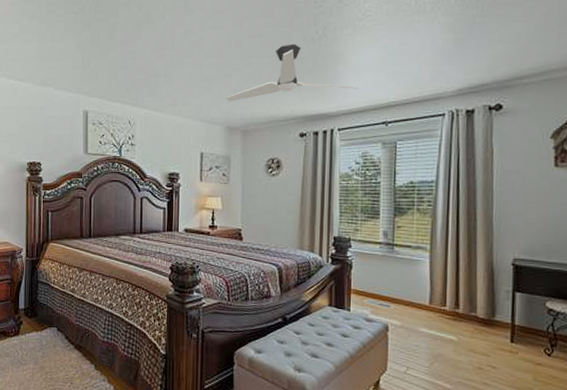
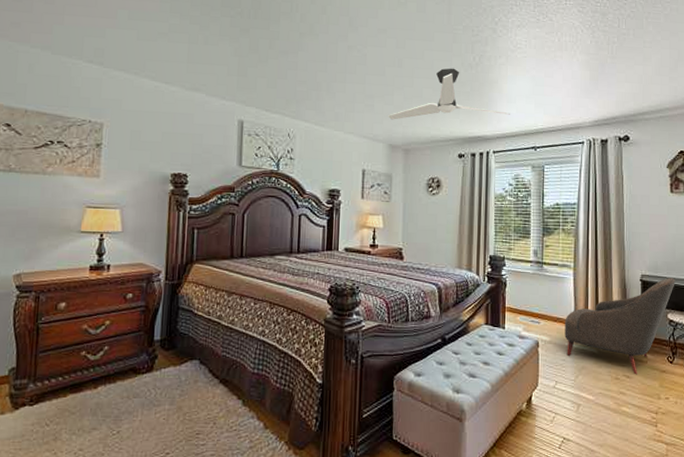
leather: none [418,262,558,366] -> present [564,278,675,375]

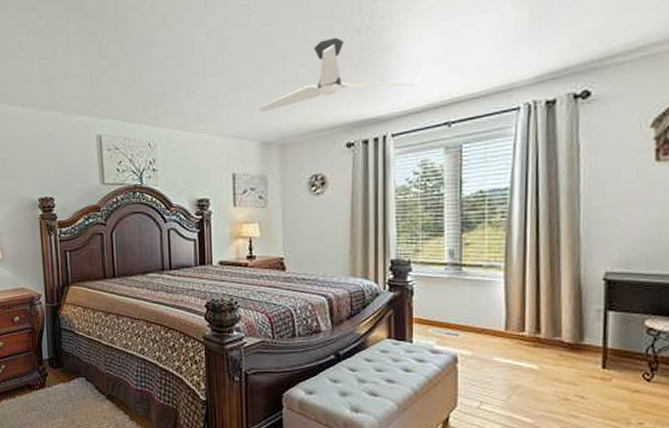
leather: present [564,278,675,375] -> none [492,274,659,395]

